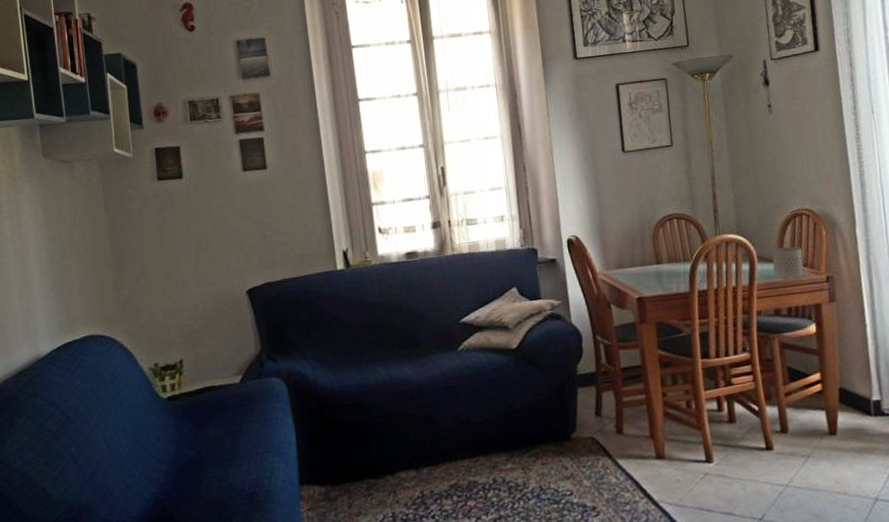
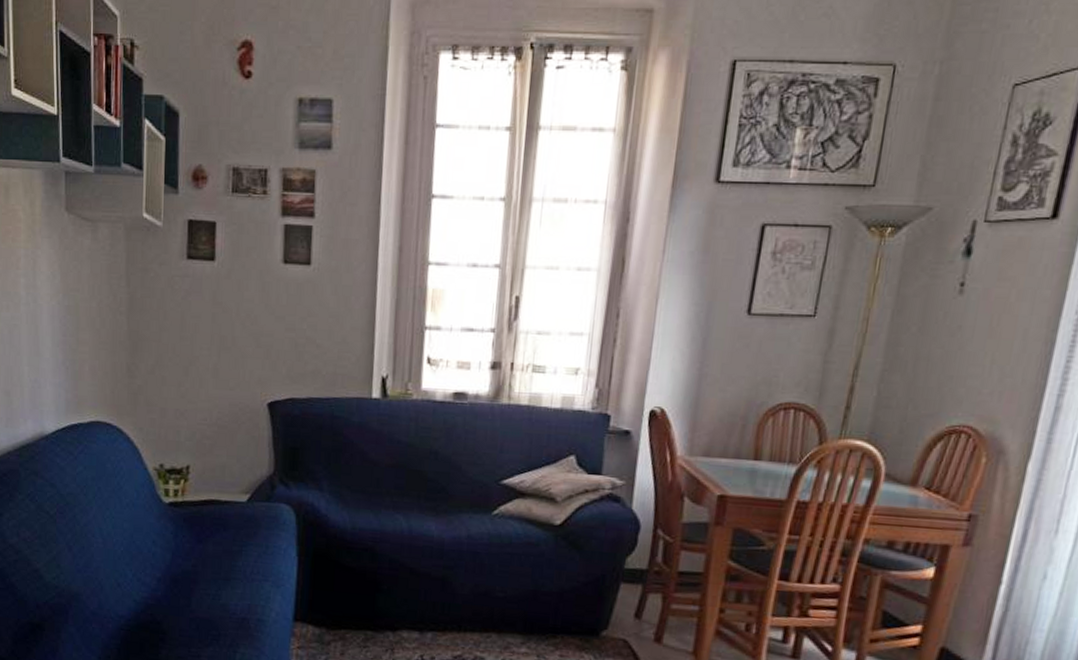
mug: present [771,246,804,279] -> none [900,467,948,510]

